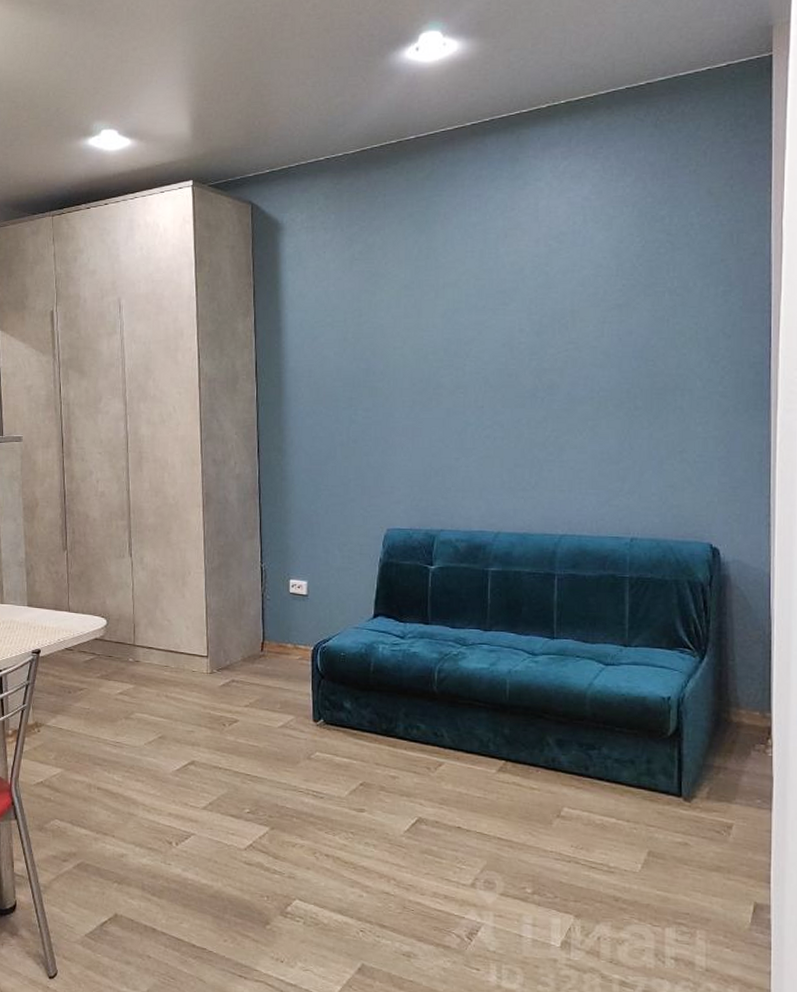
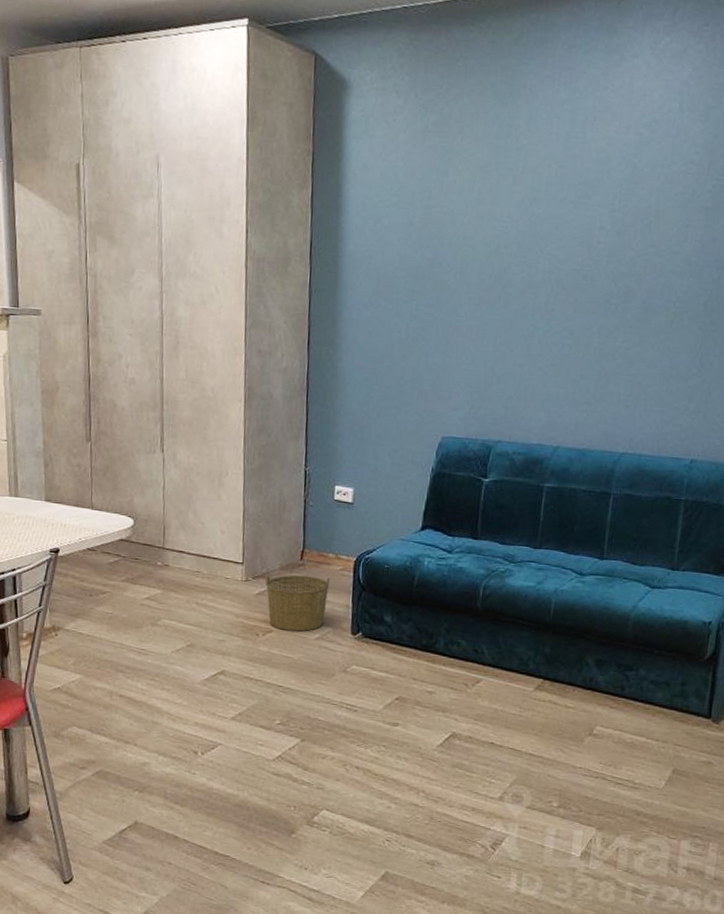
basket: none [229,665,290,721] -> present [265,574,330,632]

